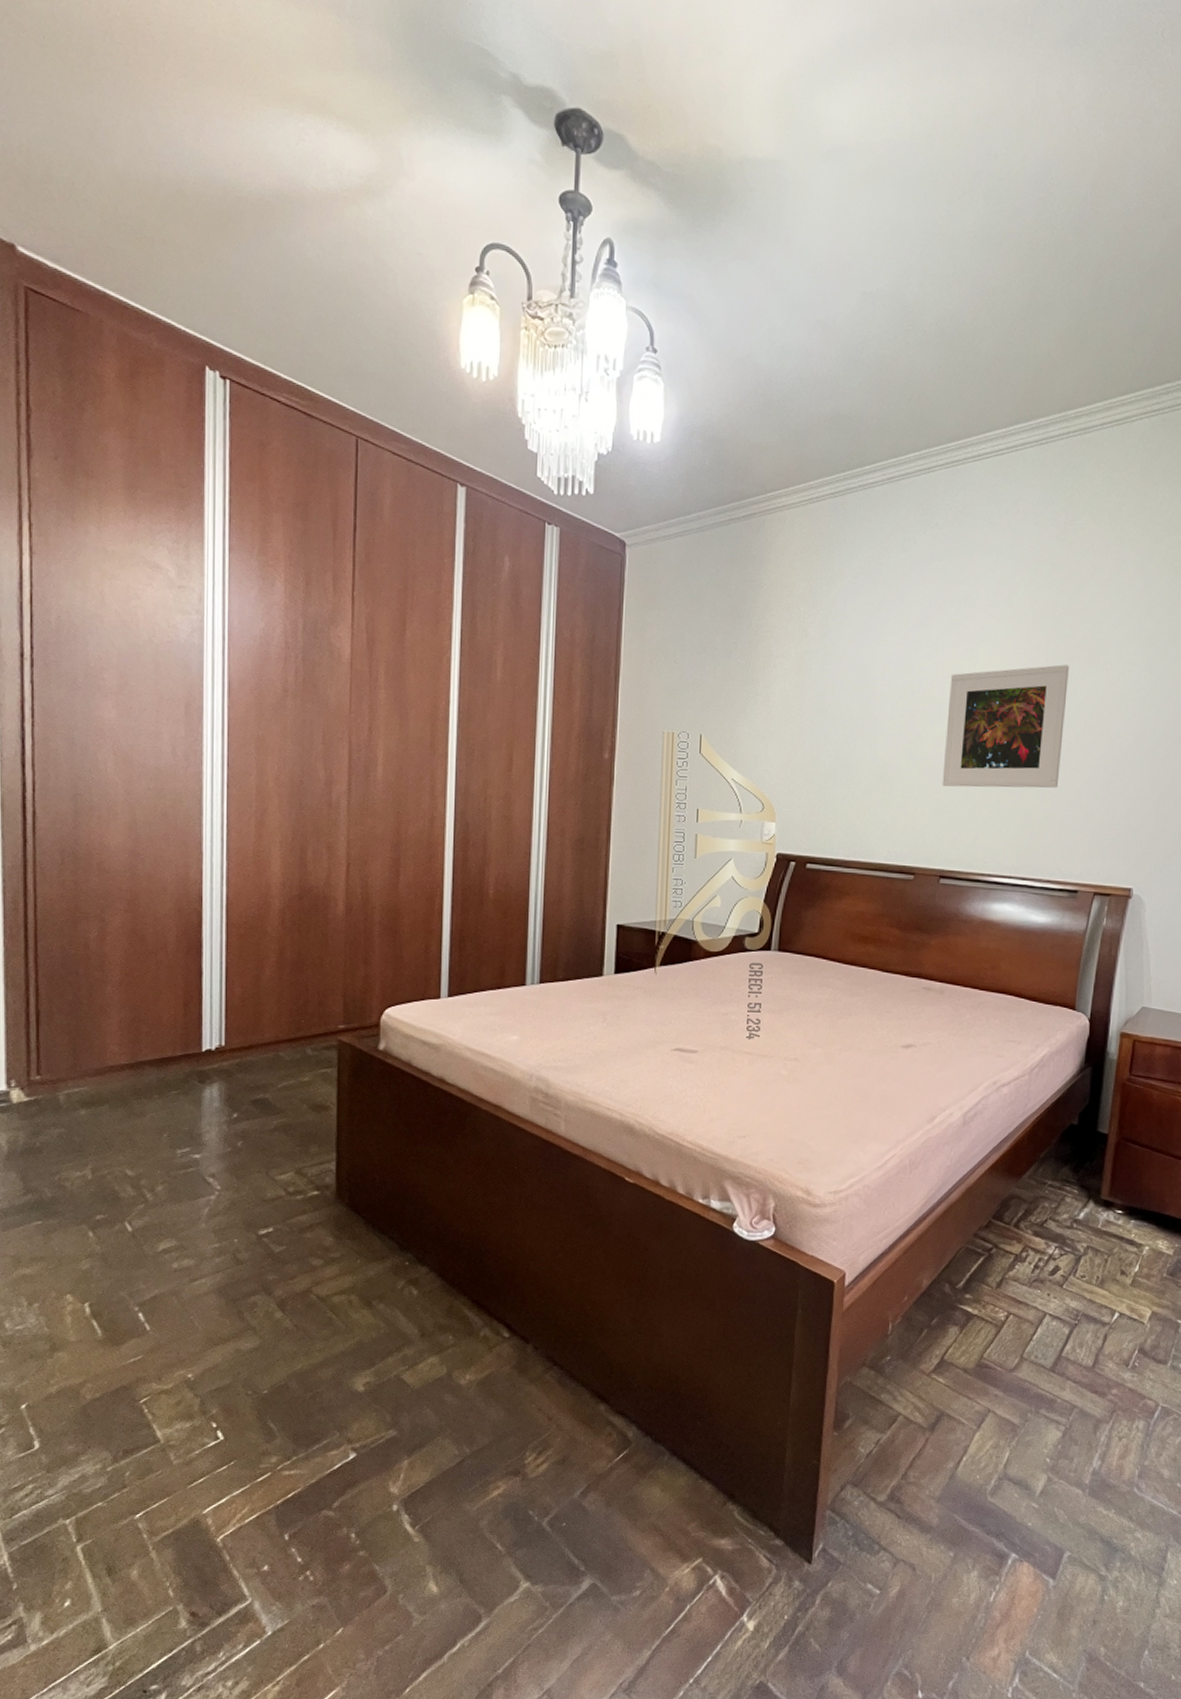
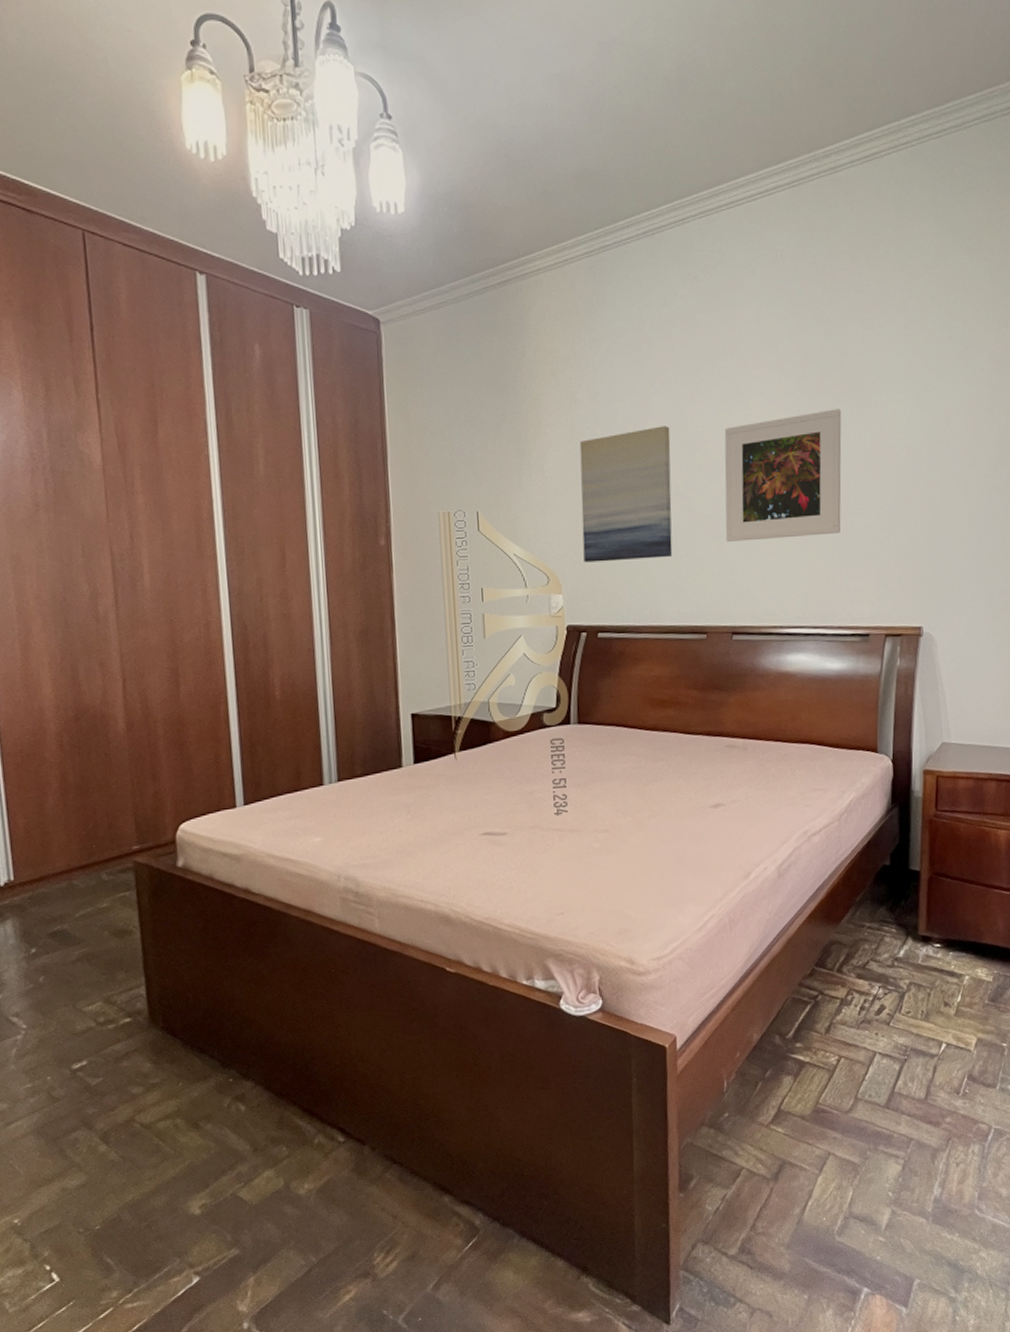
wall art: none [800,667,897,796] -> present [579,426,673,563]

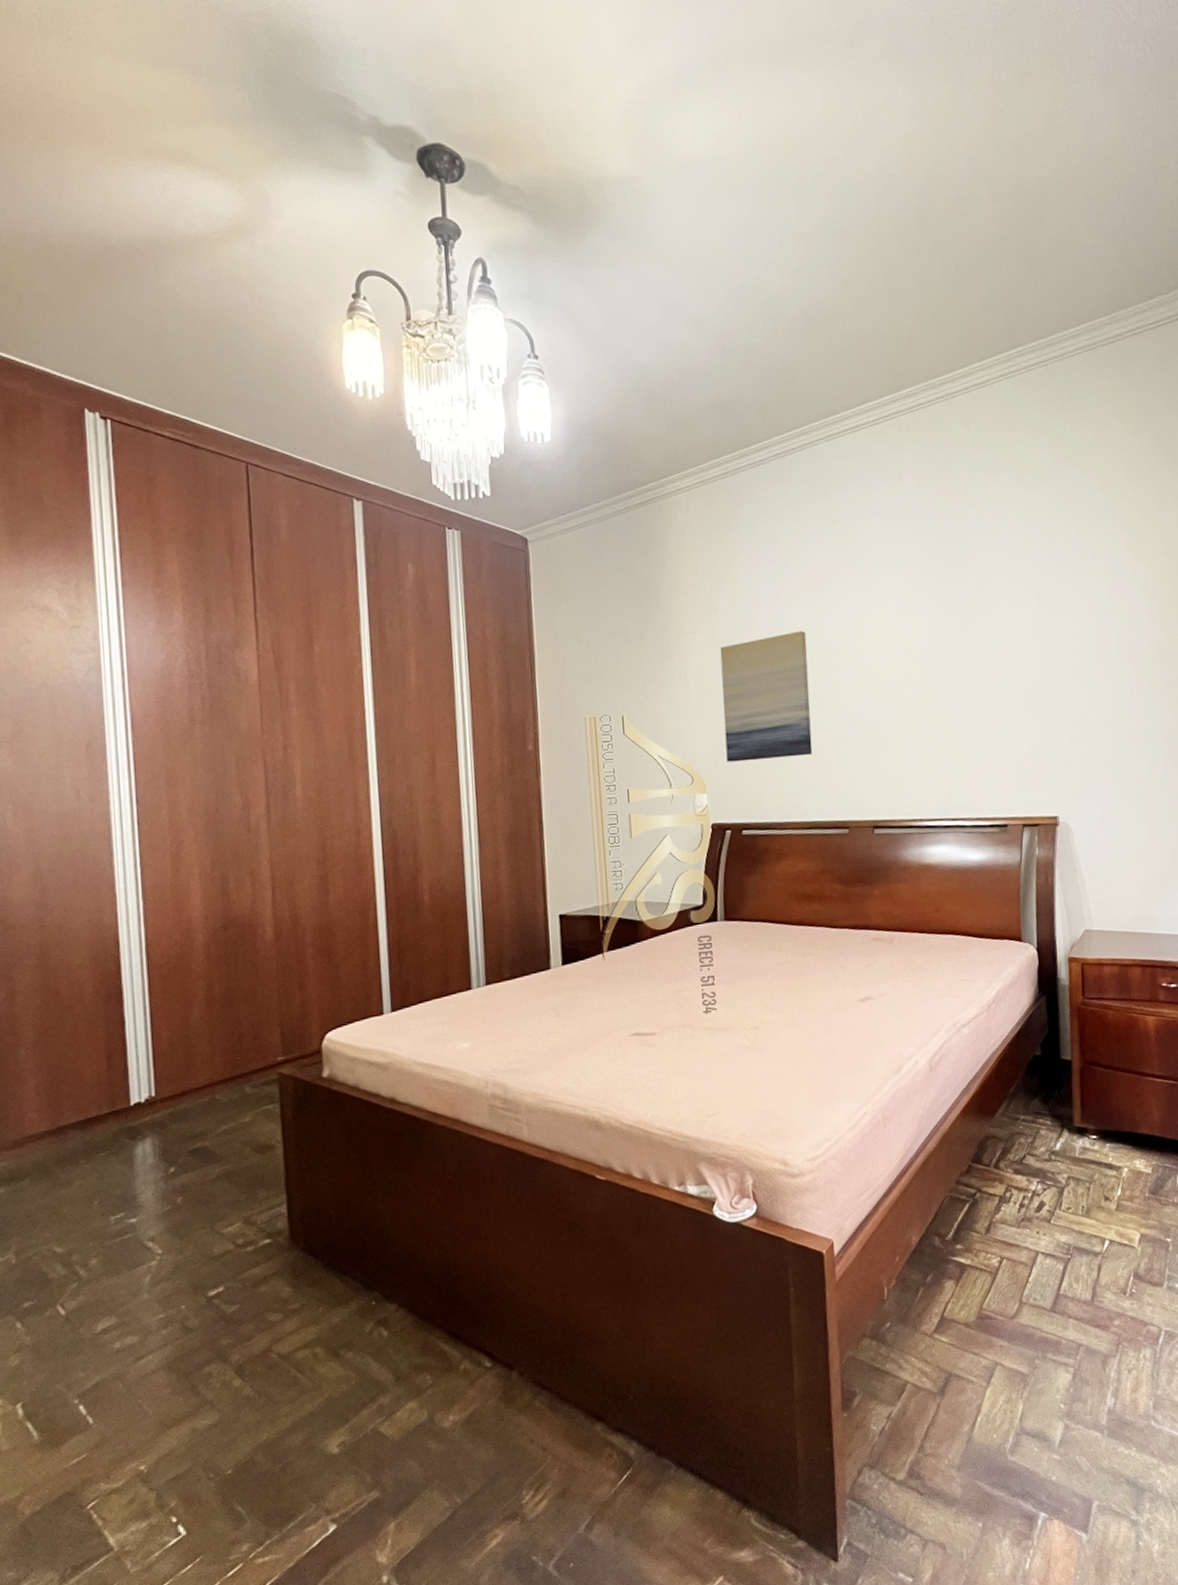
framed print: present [724,409,842,542] -> none [858,611,974,739]

